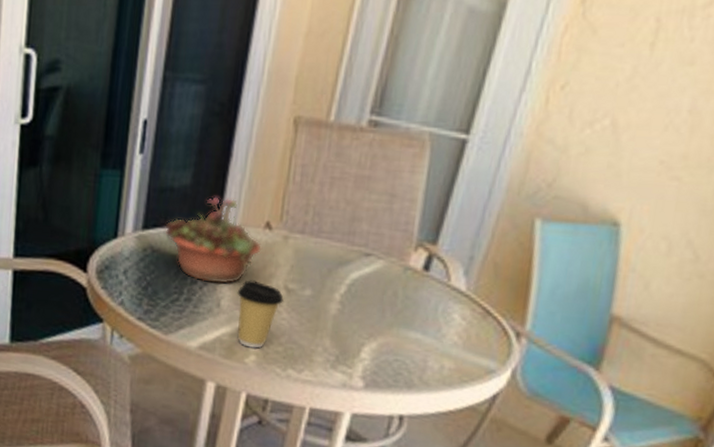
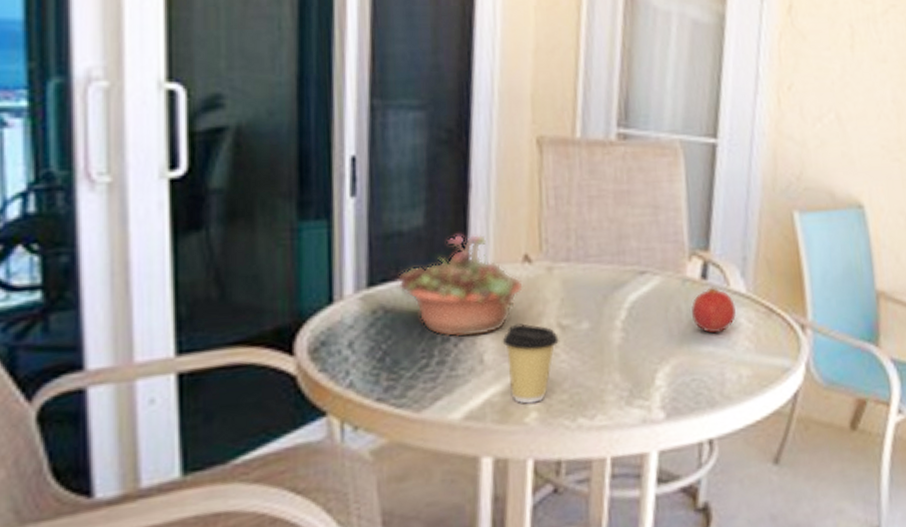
fruit: none [407,279,452,323] -> present [692,287,736,333]

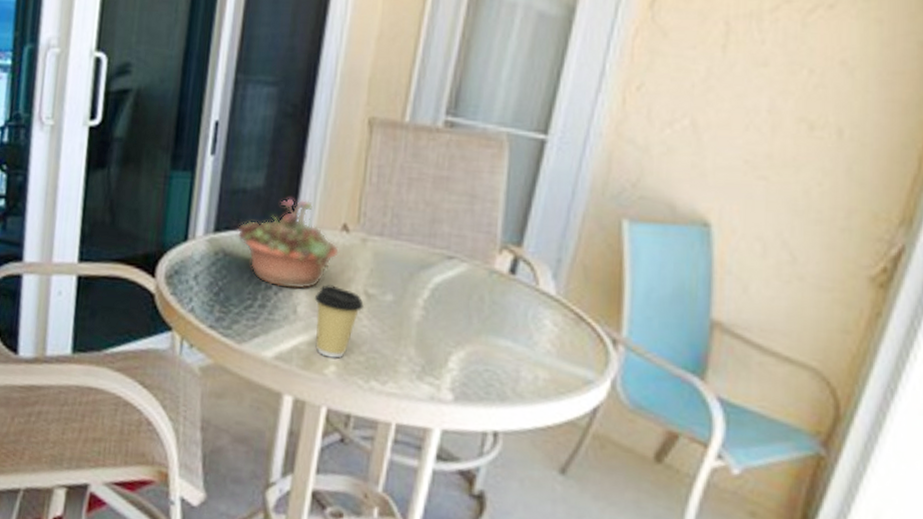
fruit: present [692,287,736,333] -> none [494,283,541,330]

